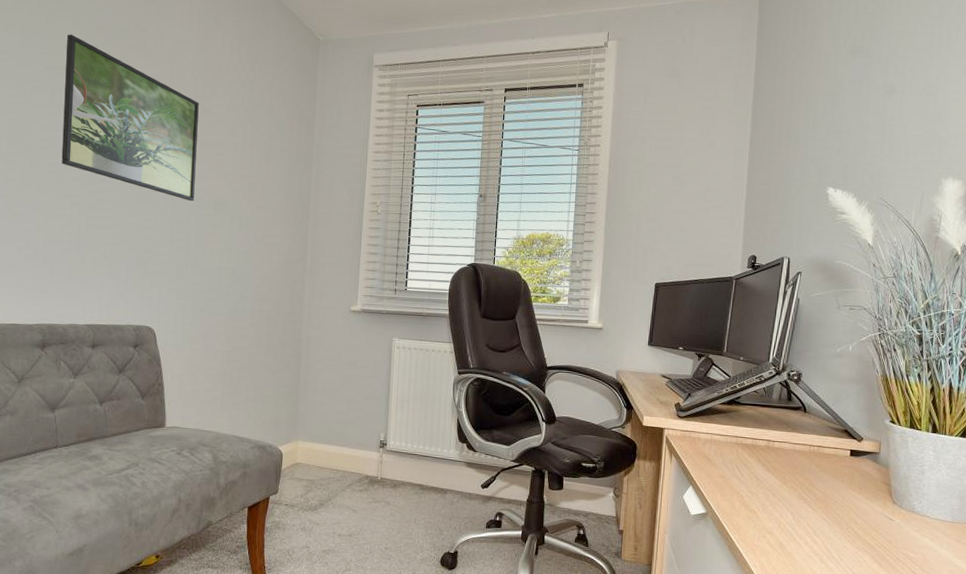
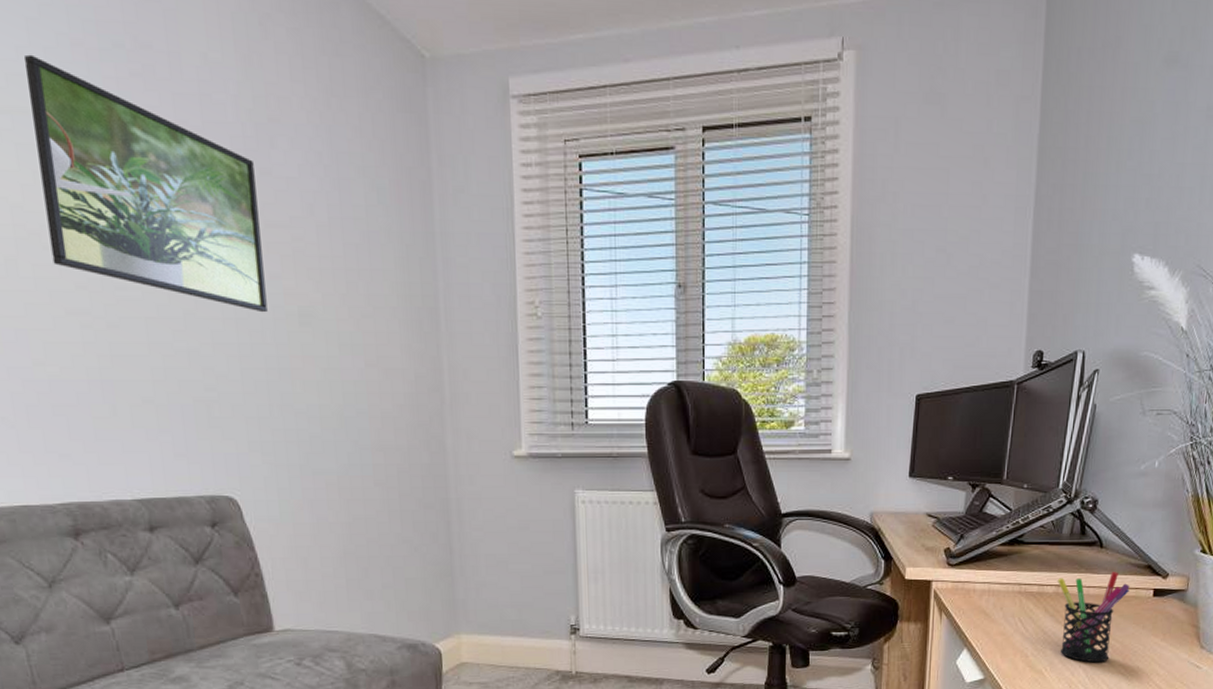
pen holder: none [768,433,830,508] -> present [1058,572,1130,663]

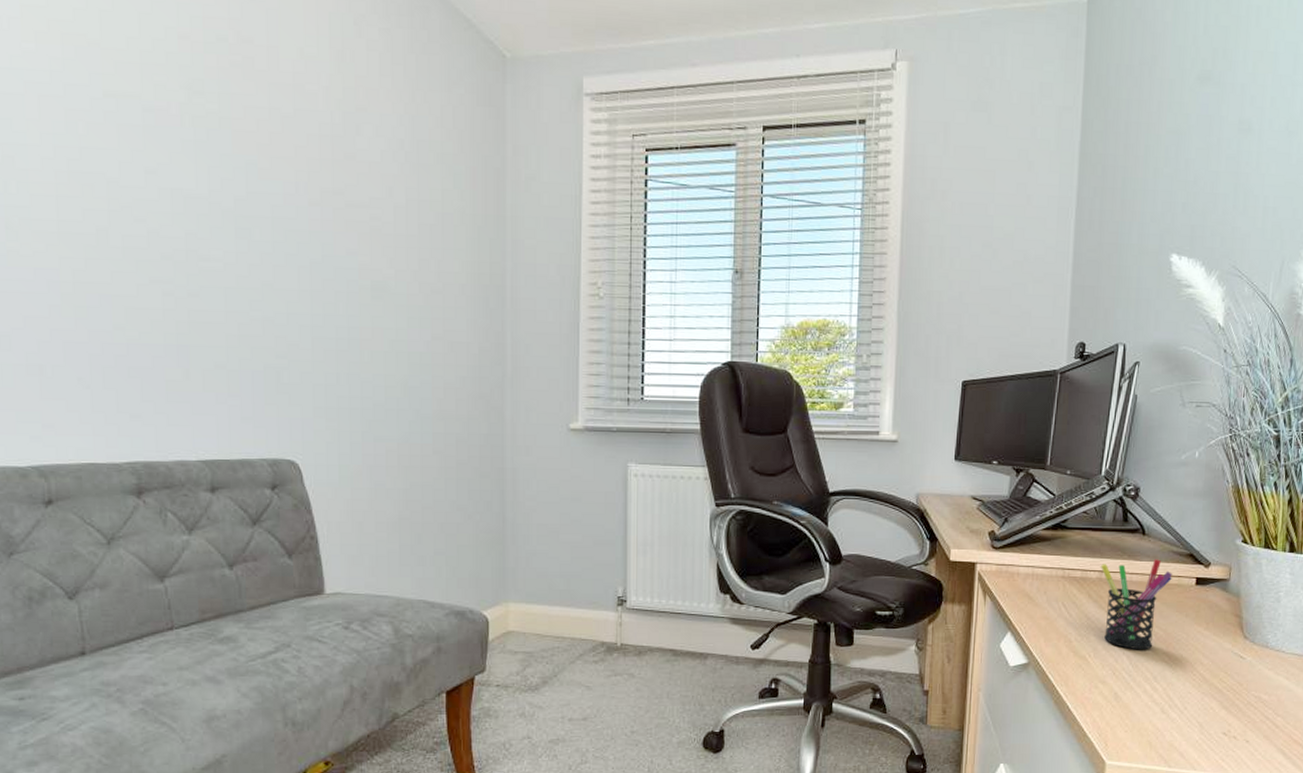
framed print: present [23,54,268,313] -> none [133,45,342,286]

